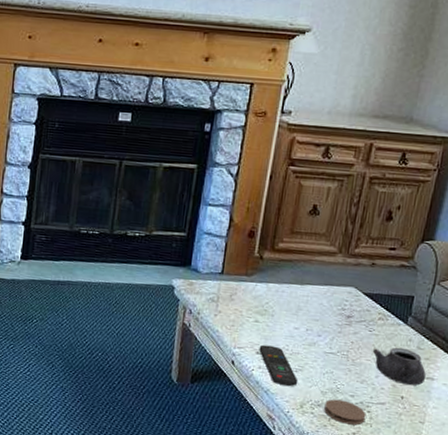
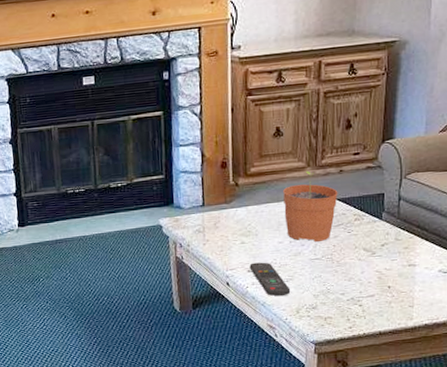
plant pot: none [305,257,366,335] -> present [283,170,338,242]
coaster: present [324,399,366,425] -> none [319,299,359,320]
teapot: present [372,347,427,386] -> none [354,242,408,275]

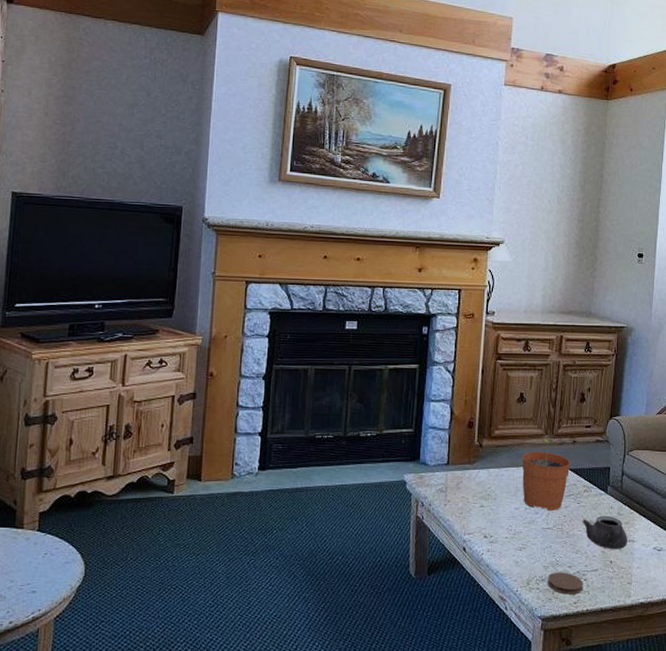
remote control: present [249,262,291,297] -> none [486,528,523,566]
coaster: none [319,299,359,320] -> present [548,572,583,595]
teapot: none [354,242,408,275] -> present [582,515,628,550]

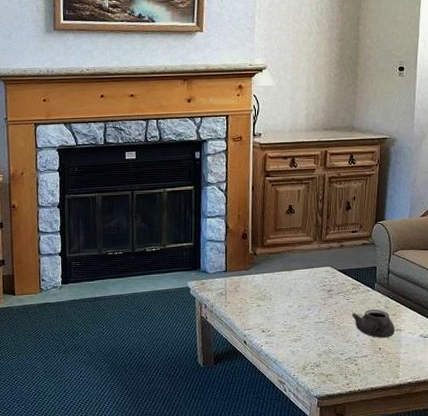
plant pot: present [522,438,571,510] -> none [294,244,339,307]
coaster: present [548,572,583,595] -> none [322,358,355,378]

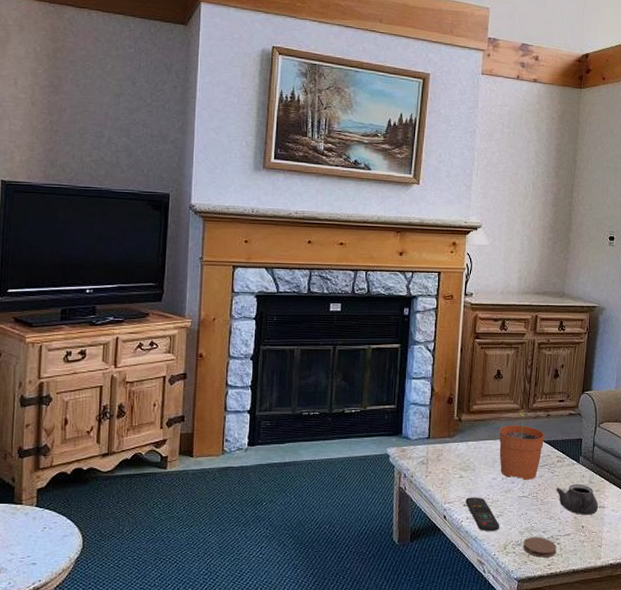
remote control: none [264,323,299,355] -> present [465,497,500,532]
plant pot: none [294,244,339,307] -> present [499,412,545,480]
coaster: none [322,358,355,378] -> present [523,537,557,558]

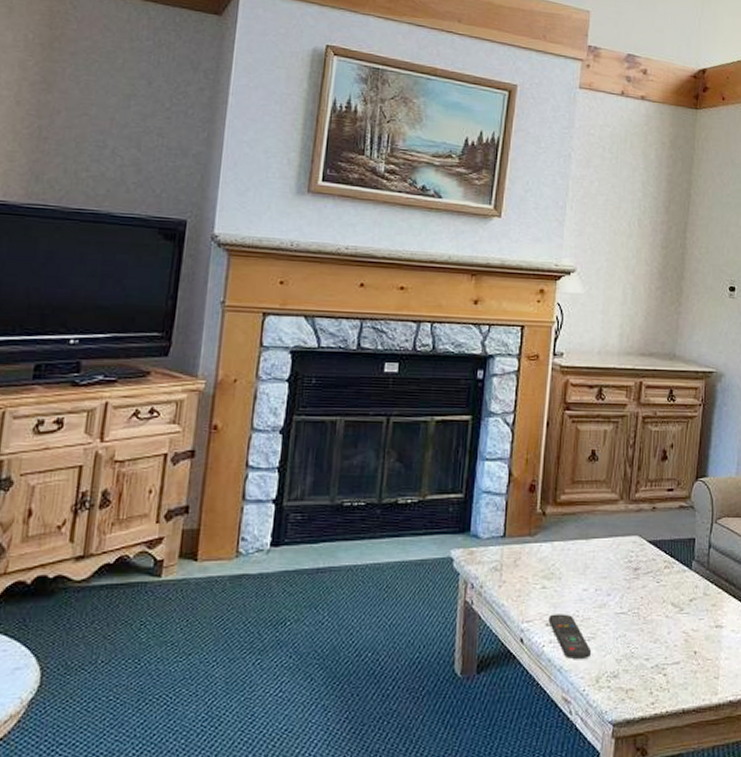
plant pot: present [499,412,545,480] -> none [592,504,650,591]
coaster: present [523,537,557,558] -> none [621,666,663,694]
teapot: present [555,484,599,516] -> none [662,596,715,638]

